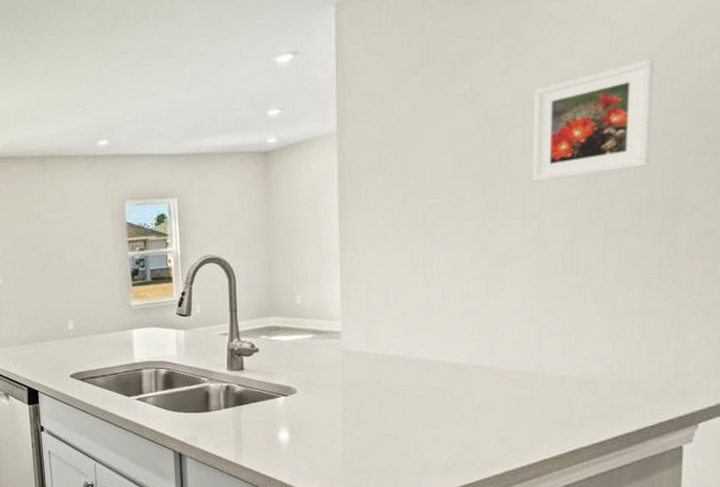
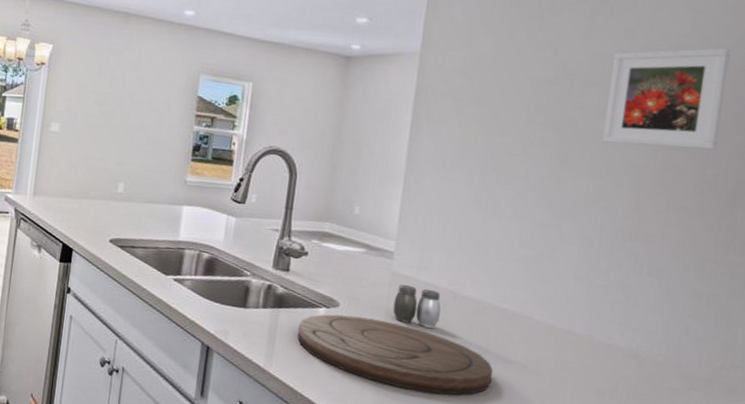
cutting board: none [261,397,452,455] -> present [297,314,493,395]
salt and pepper shaker: none [348,359,394,395] -> present [392,284,441,328]

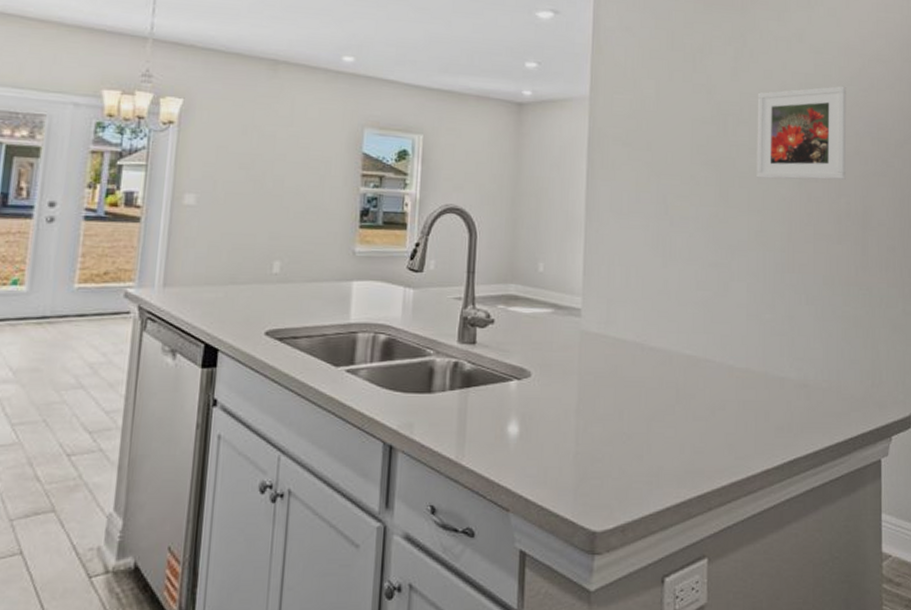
cutting board: present [297,314,493,395] -> none [489,385,684,458]
salt and pepper shaker: present [392,284,441,328] -> none [585,342,631,386]

